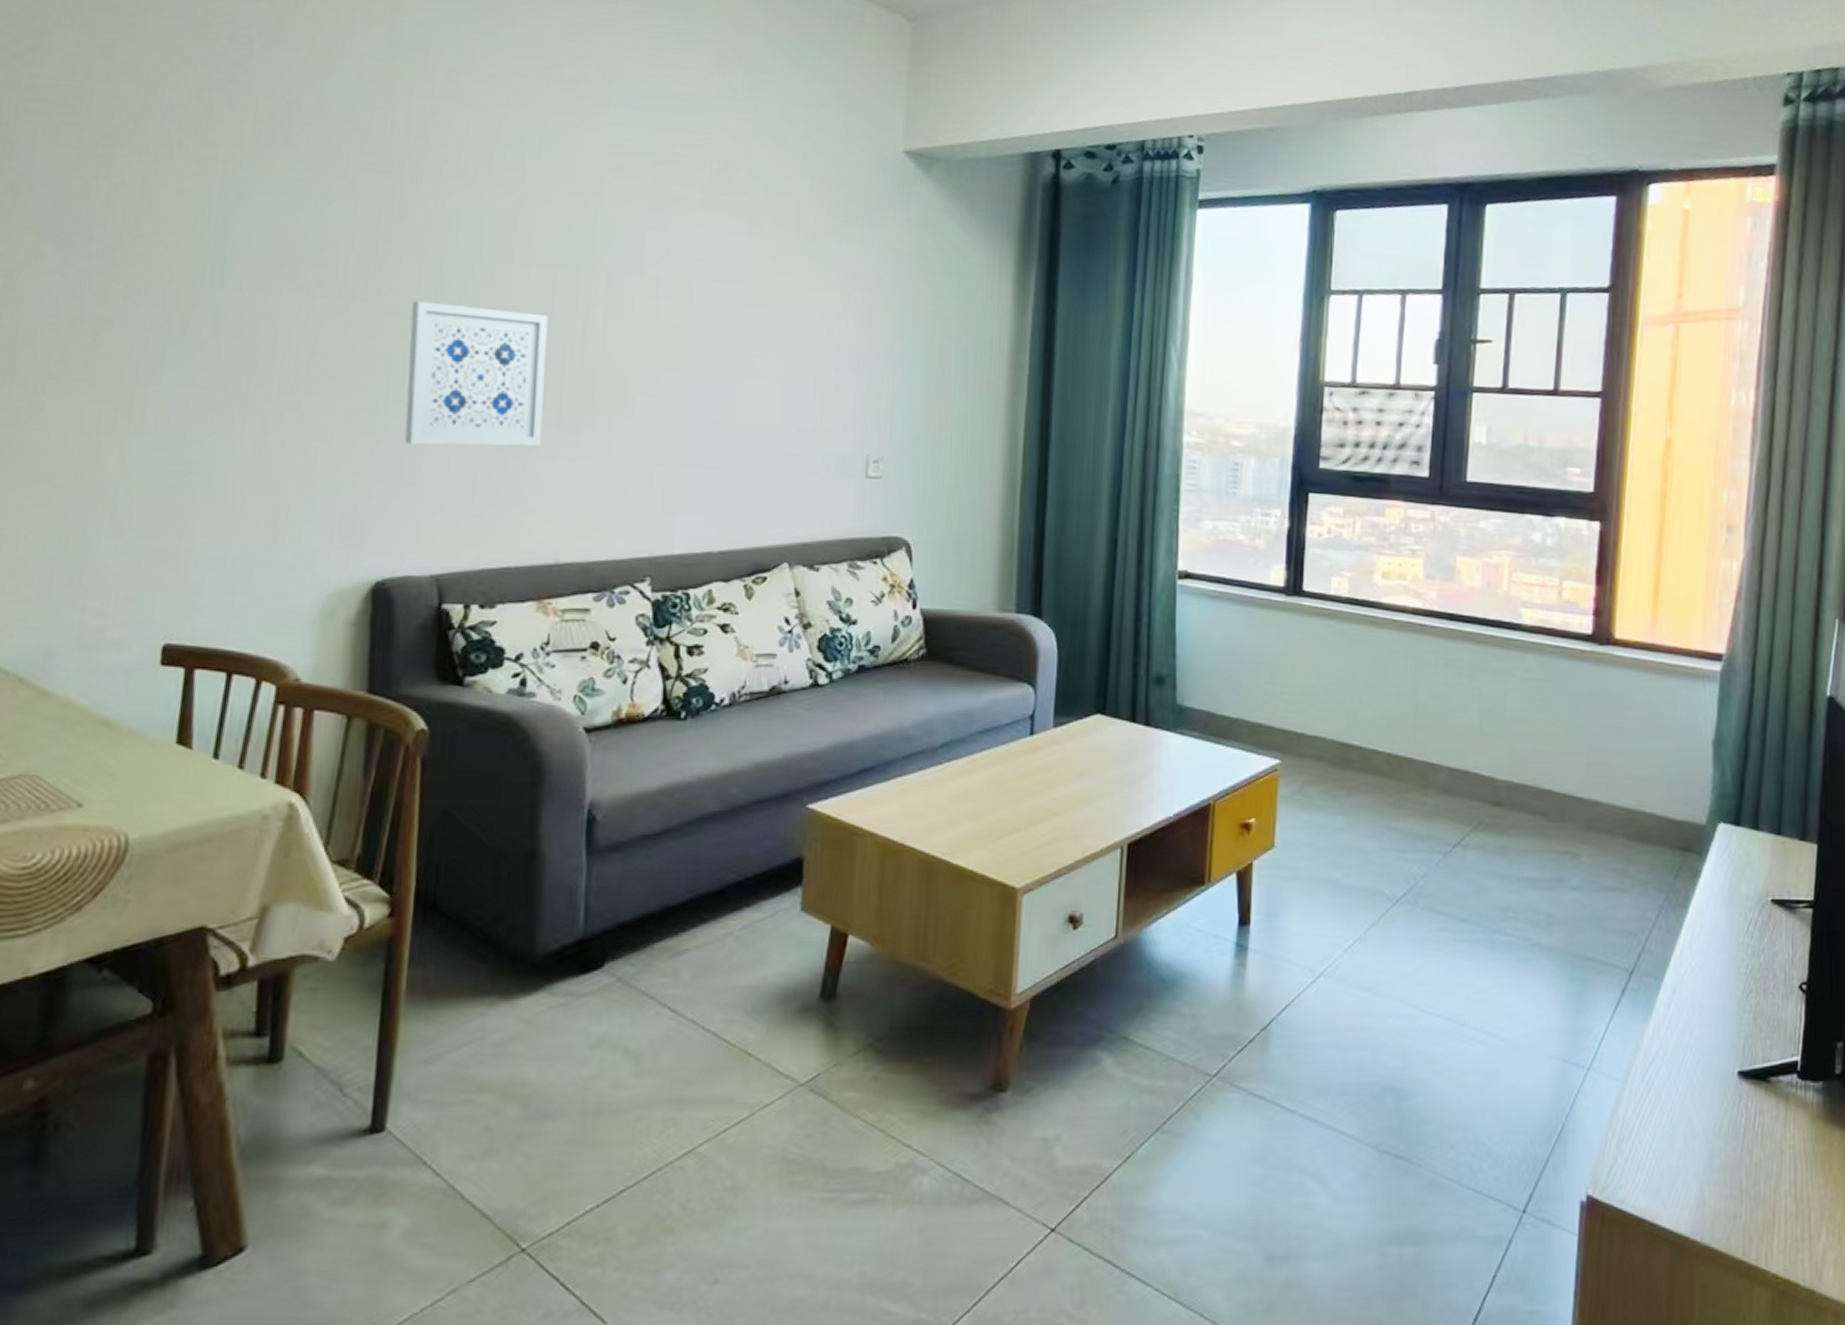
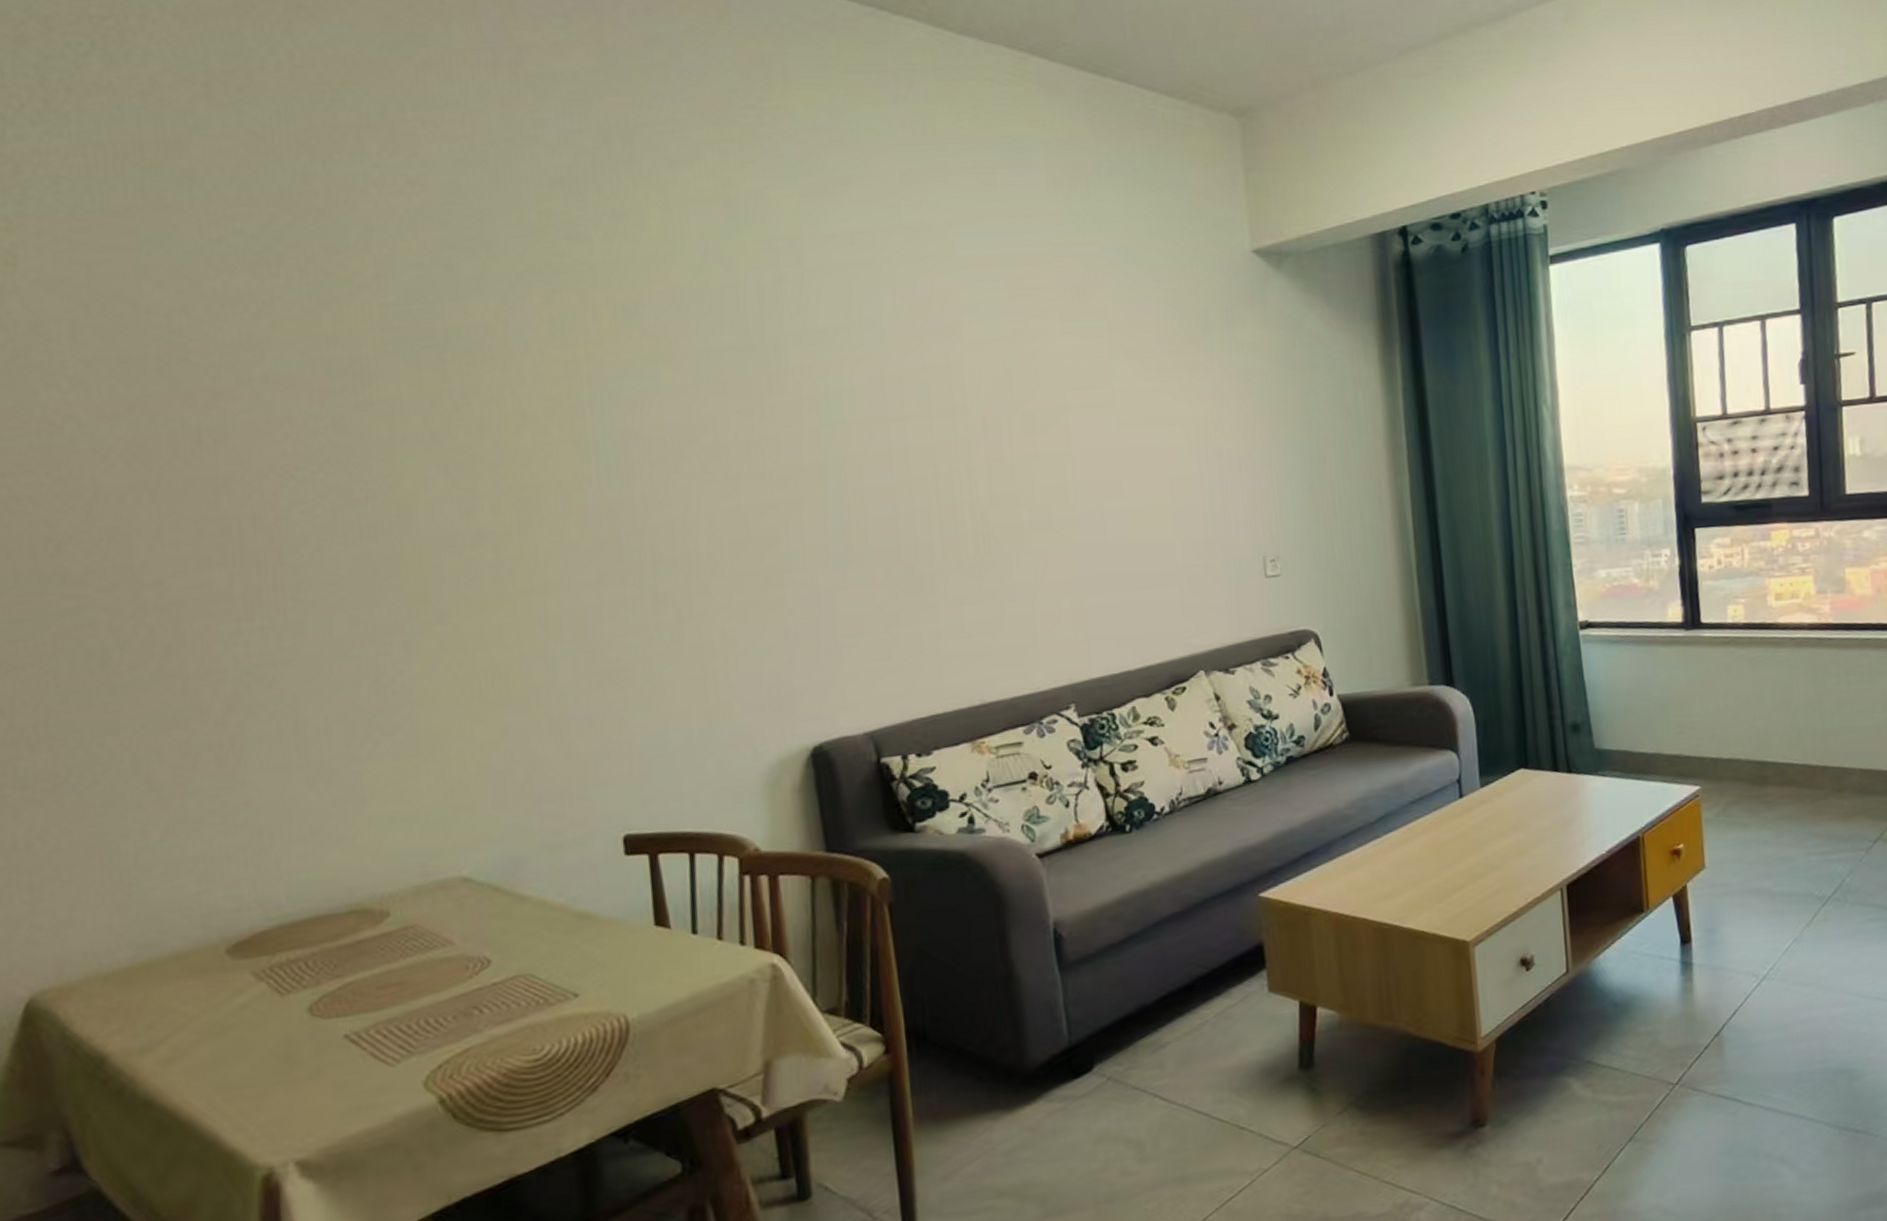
wall art: present [404,301,548,447] -> none [798,466,947,612]

